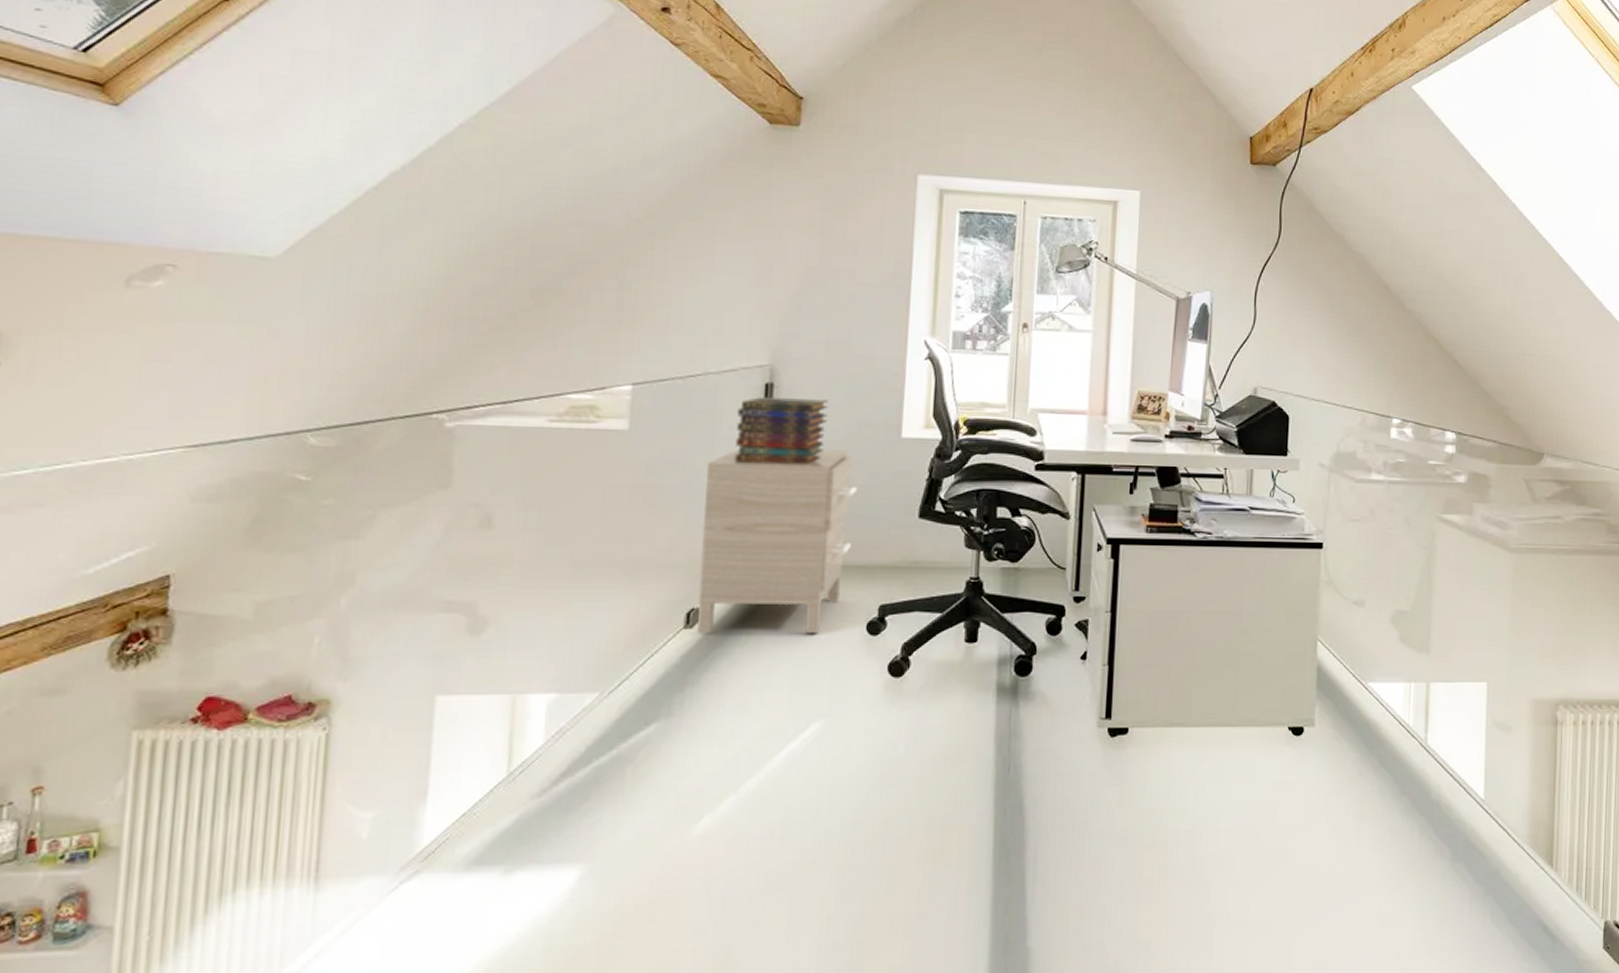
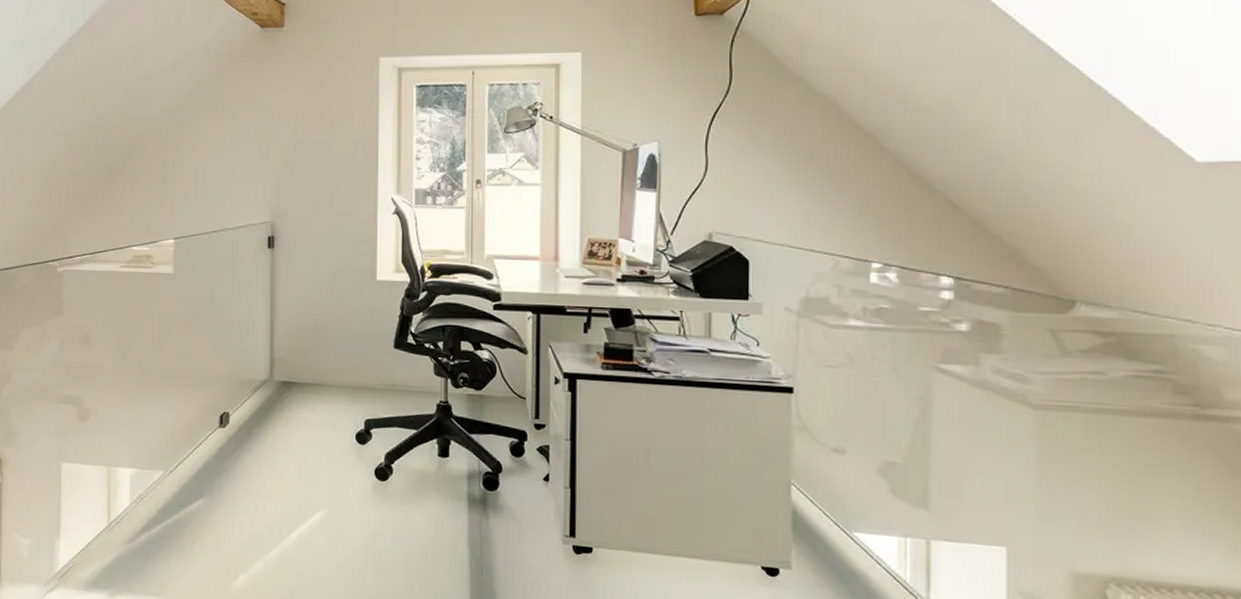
nightstand: present [696,449,858,634] -> none [228,289,343,439]
book stack: present [735,397,828,464] -> none [248,247,317,302]

